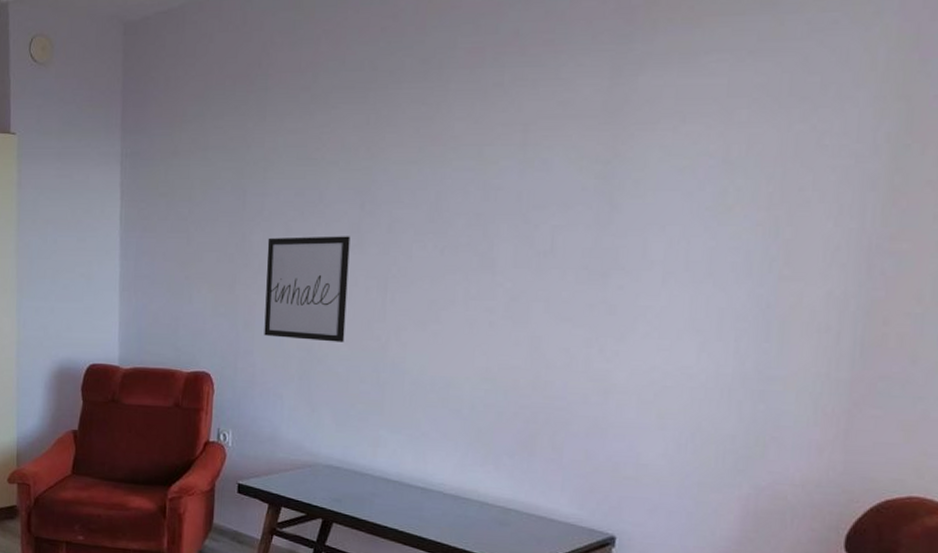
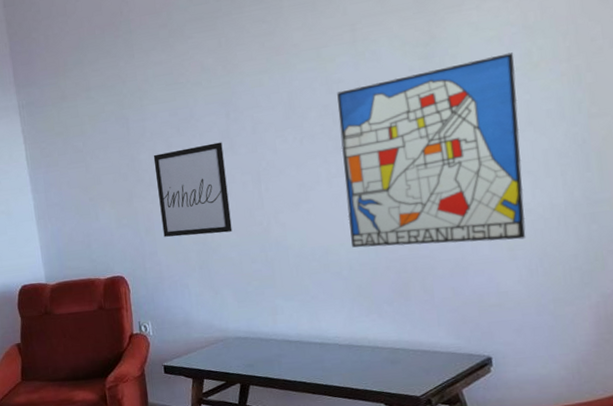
wall art: none [479,188,707,407] -> present [337,52,526,248]

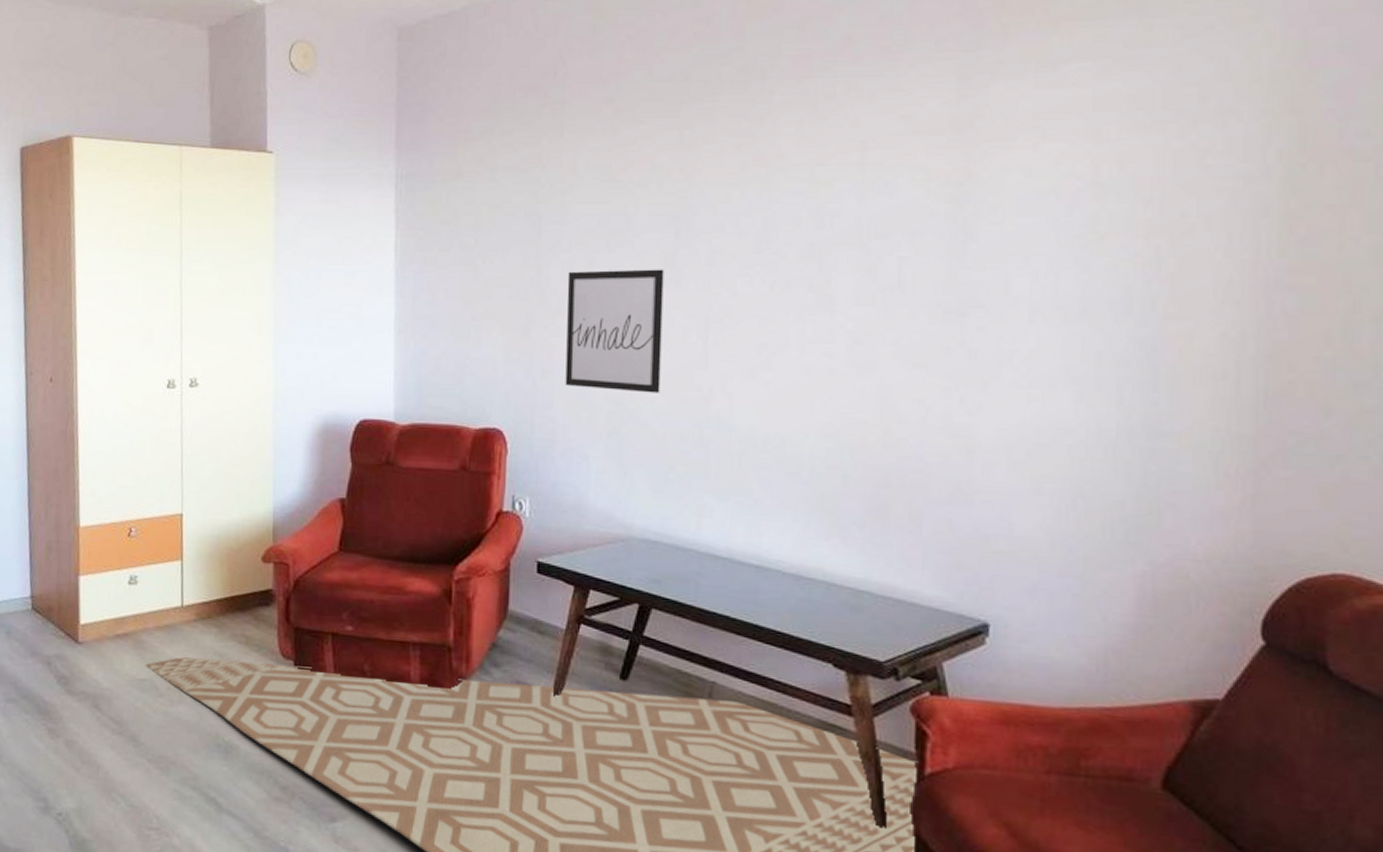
wall art: present [337,52,526,248] -> none [819,214,1075,469]

